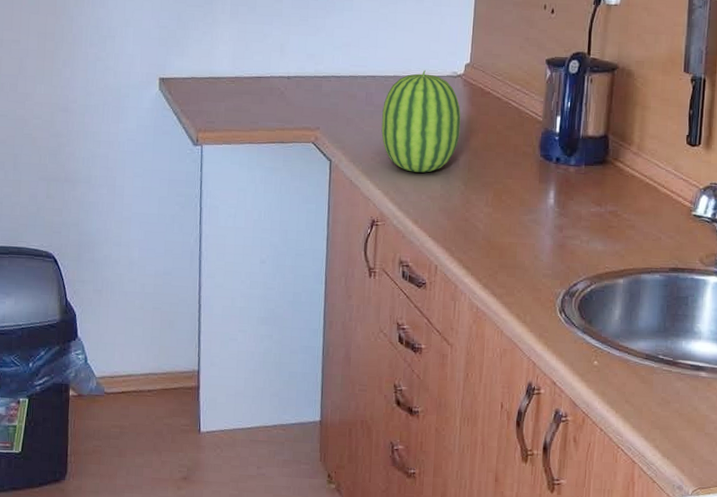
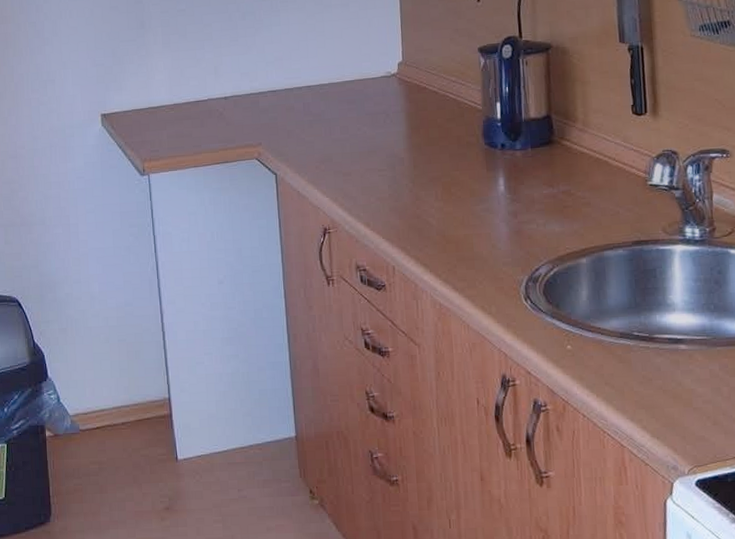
fruit: present [381,69,461,173] -> none [321,73,401,176]

